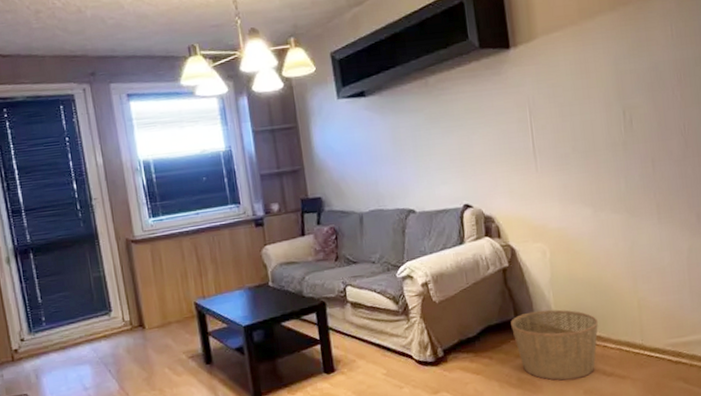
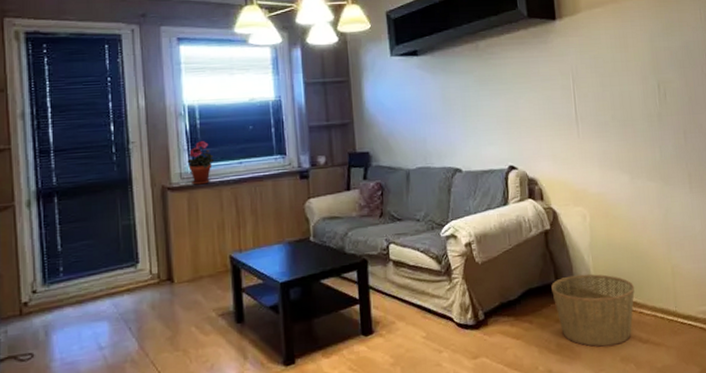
potted plant: none [147,193,172,237] -> present [187,140,214,185]

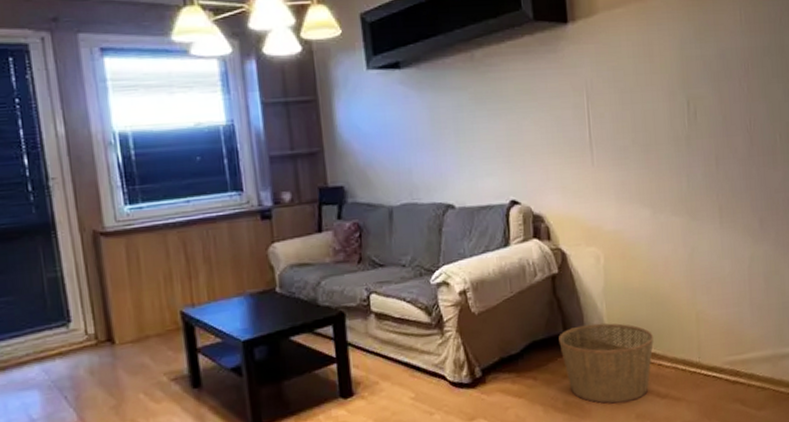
potted plant: present [187,140,214,185] -> none [122,174,155,229]

